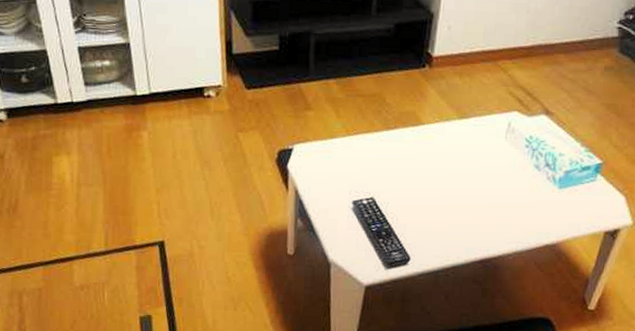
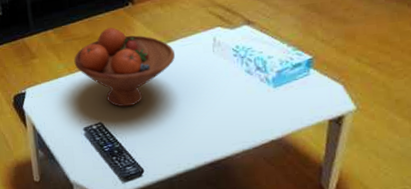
fruit bowl: none [354,89,465,185] -> present [74,27,175,107]

